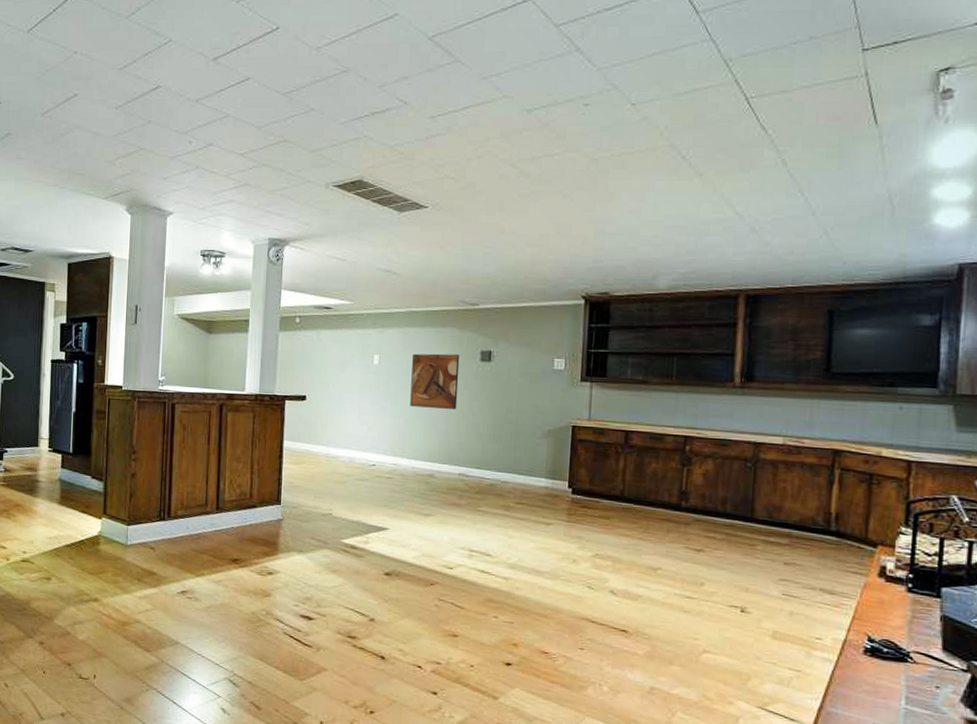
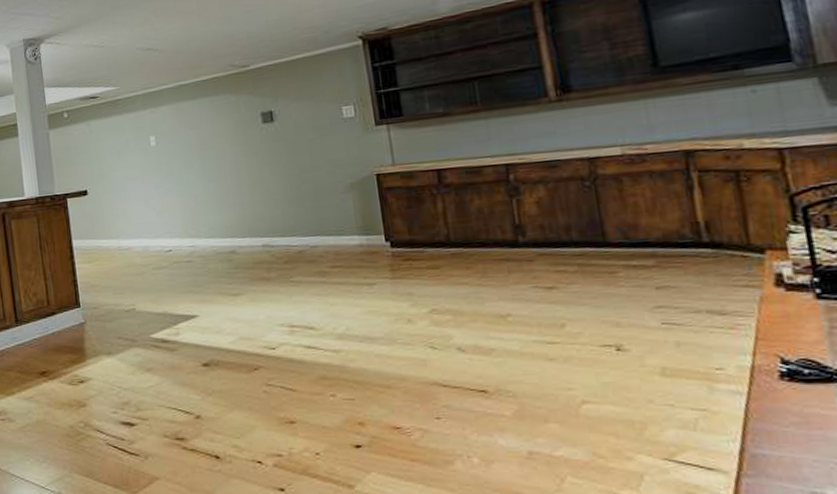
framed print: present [410,353,460,409] -> none [190,120,247,183]

